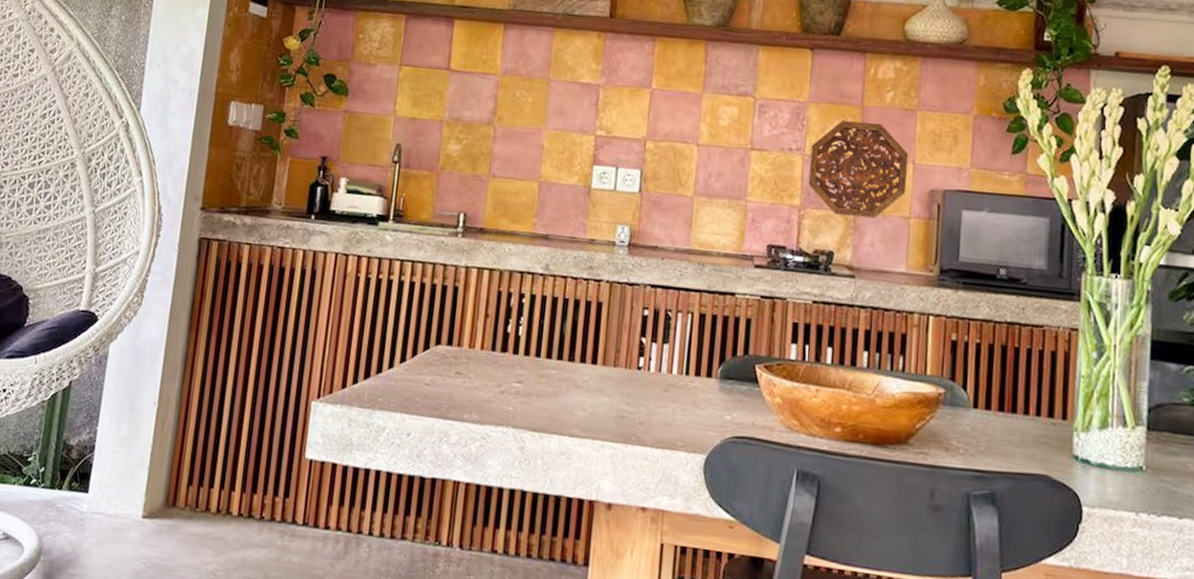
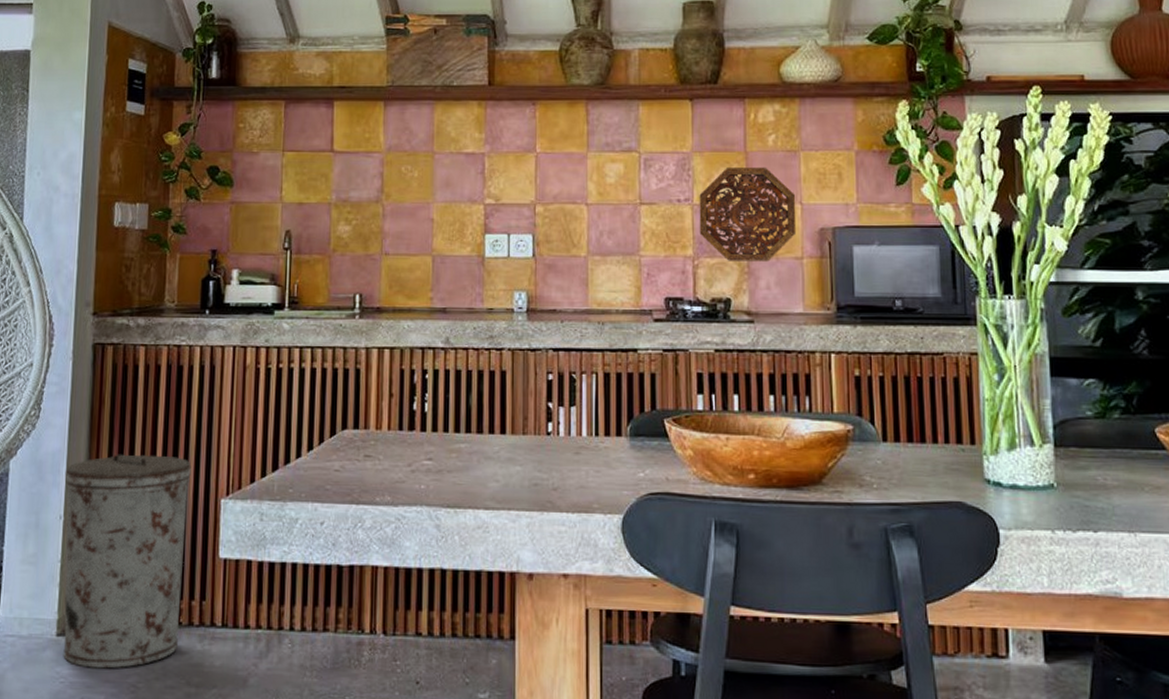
trash can: none [147,347,286,556] -> present [63,454,191,669]

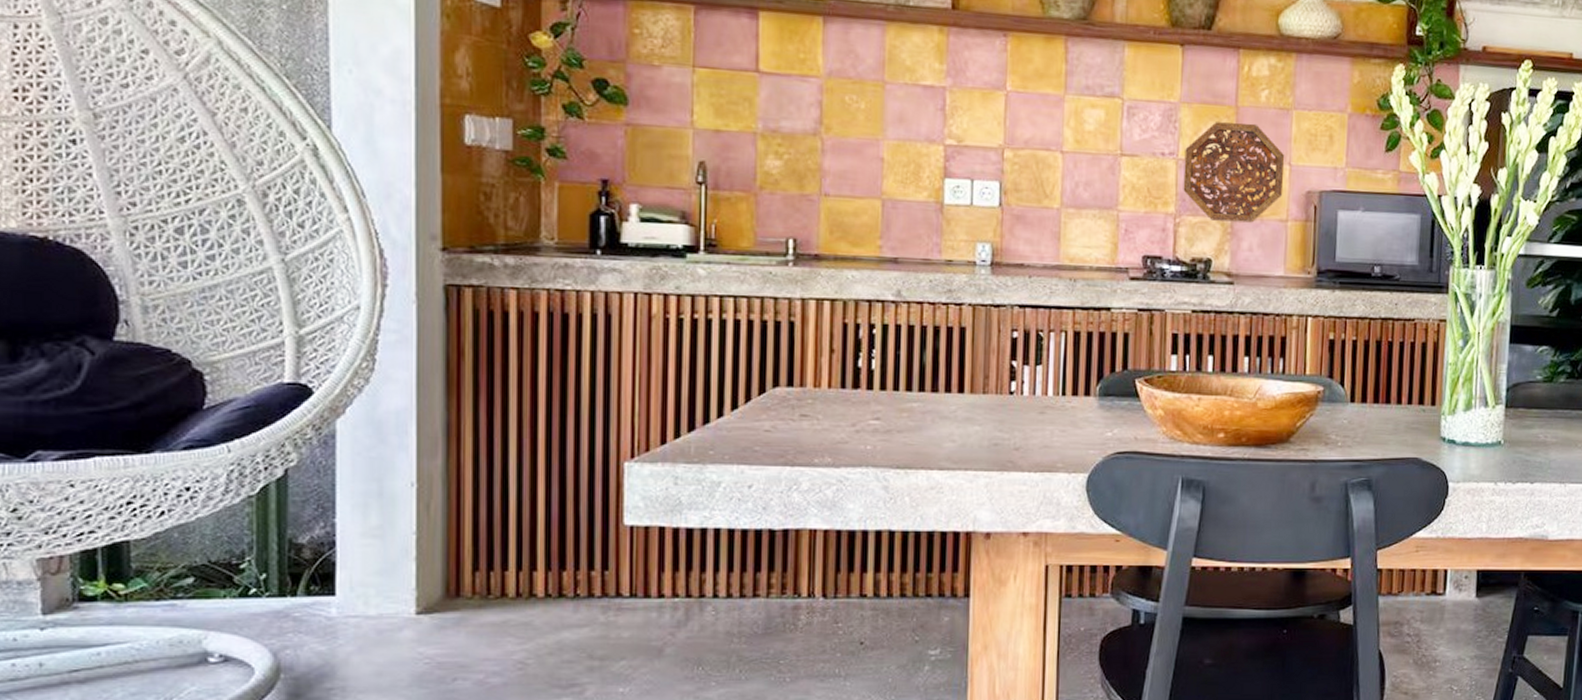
trash can: present [63,454,191,669] -> none [415,413,585,647]

